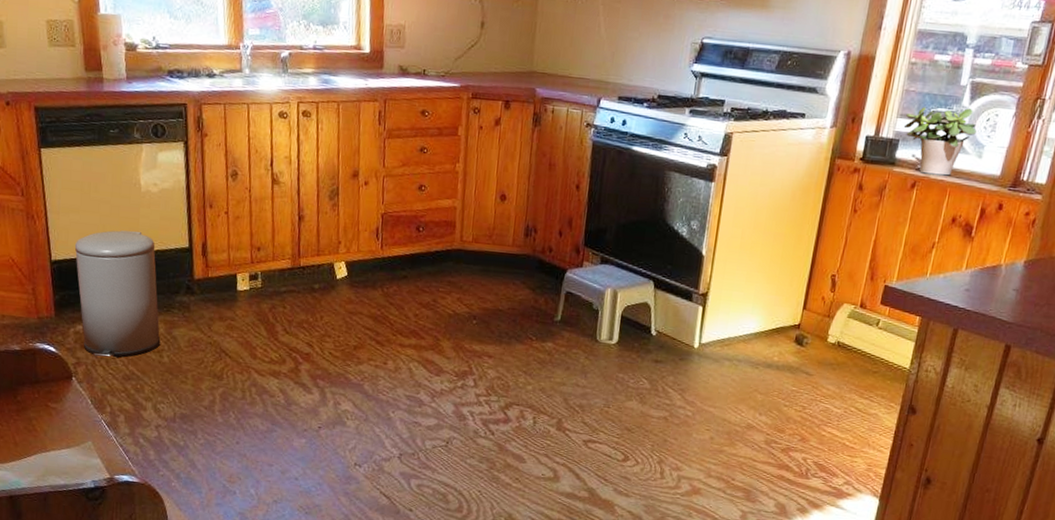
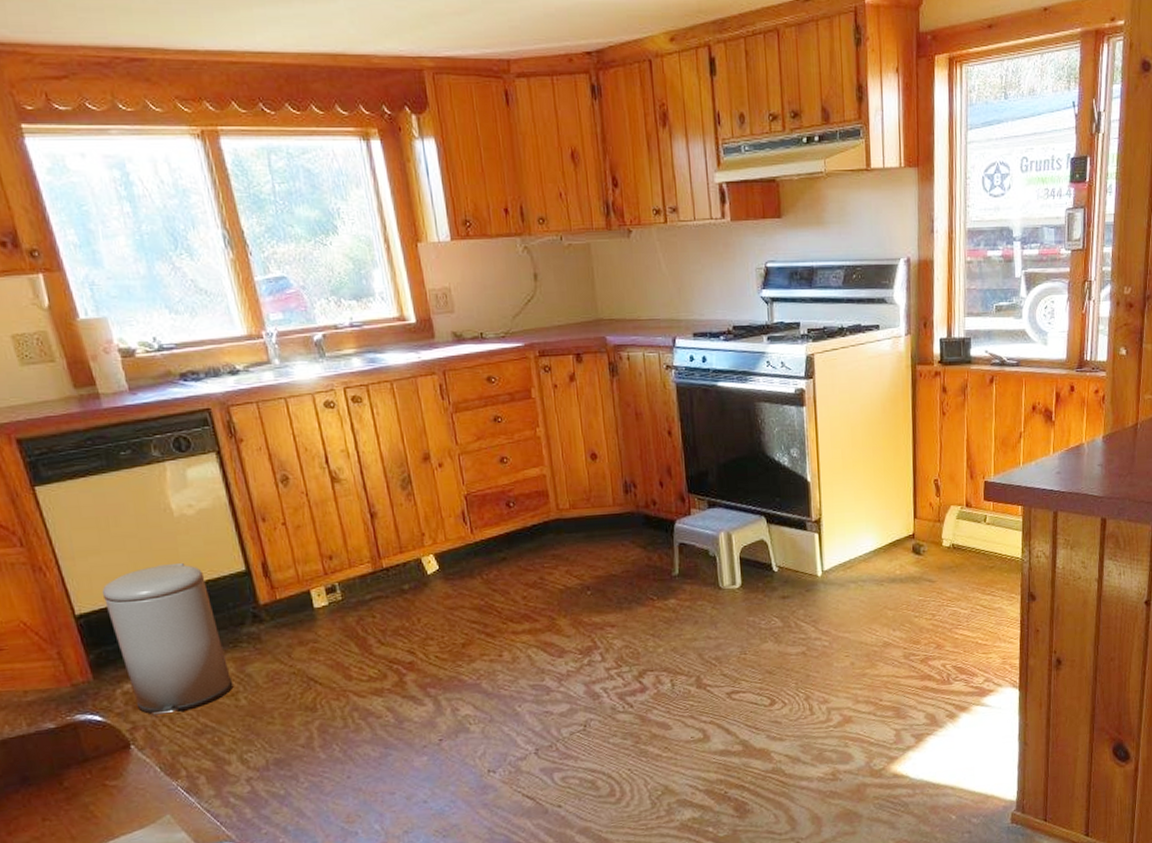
potted plant: present [903,107,978,176] -> none [971,299,1039,368]

